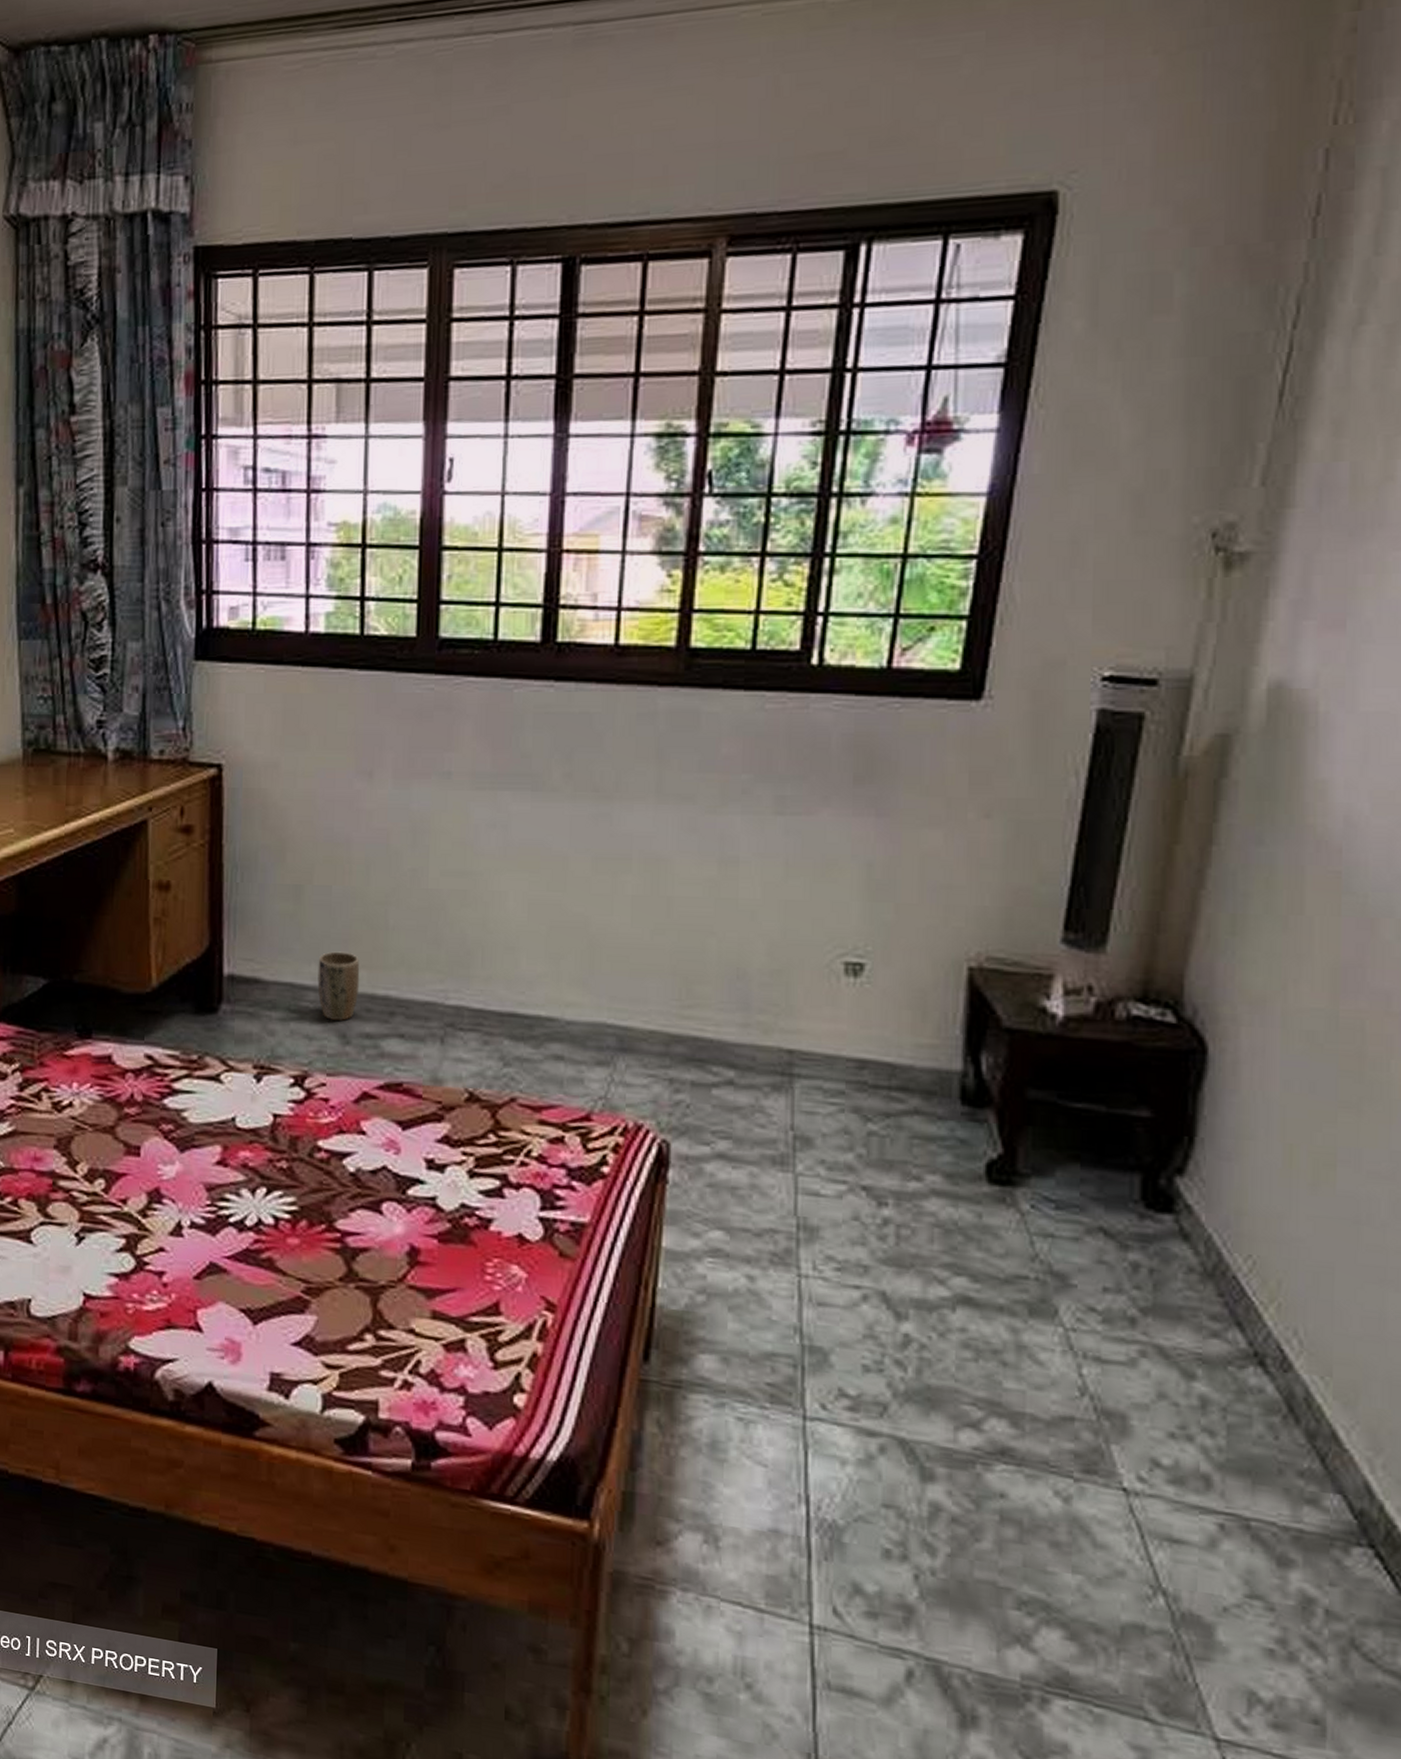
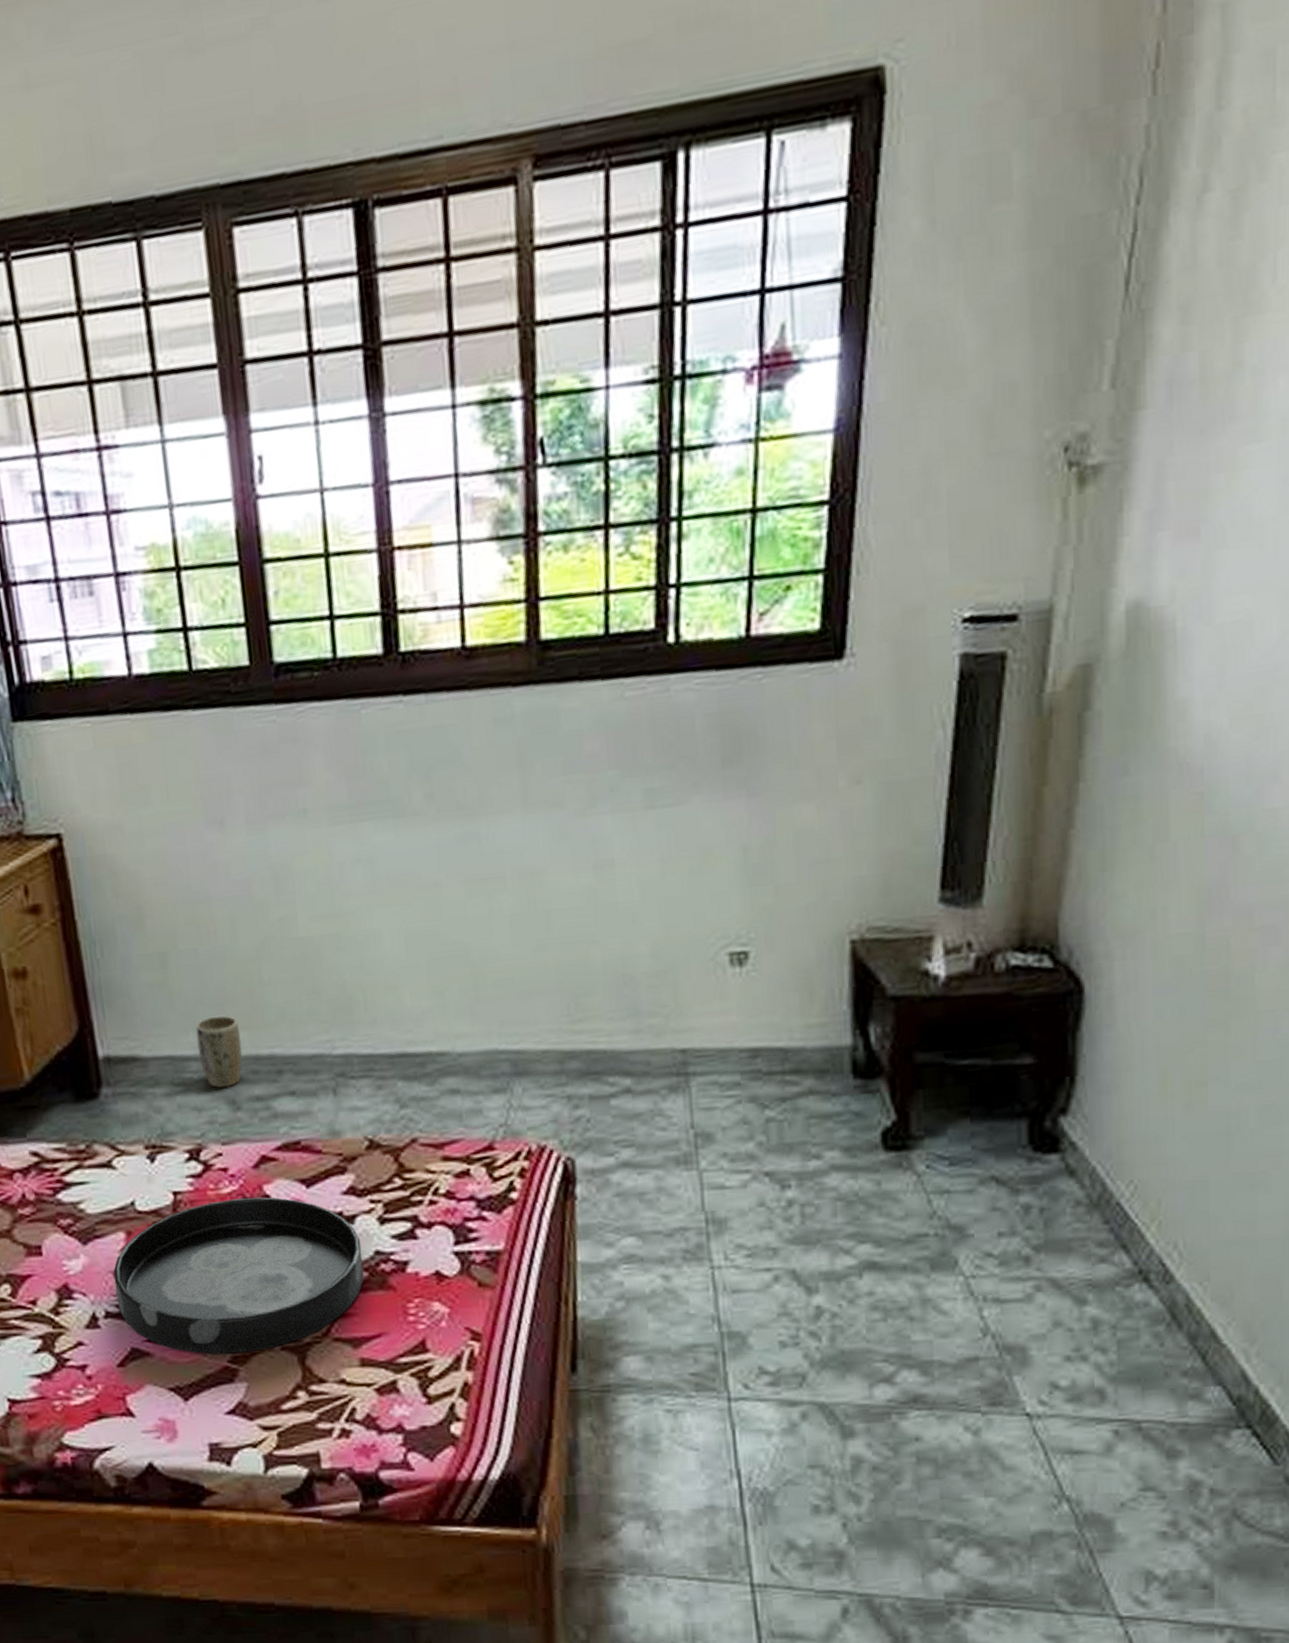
tray: none [204,1129,448,1286] -> present [113,1197,364,1354]

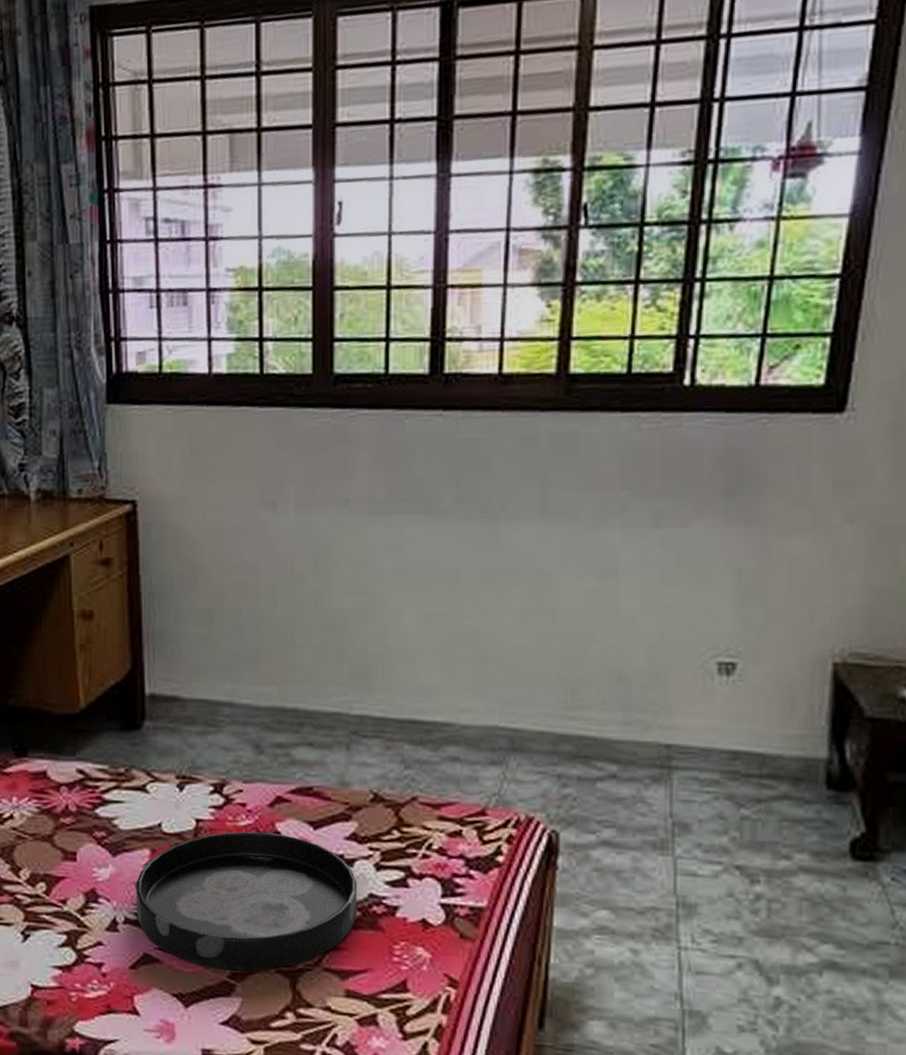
plant pot: present [195,1015,243,1088] -> none [232,669,270,732]

